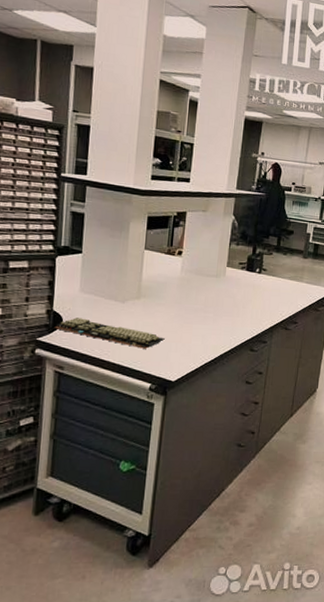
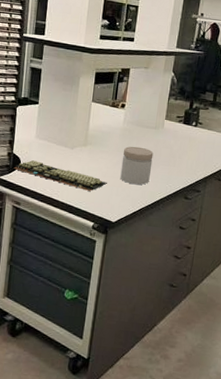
jar: none [179,297,215,339] -> present [120,146,154,185]

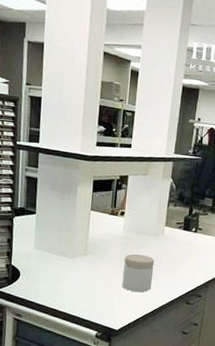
keyboard: present [13,160,107,191] -> none [13,271,109,300]

